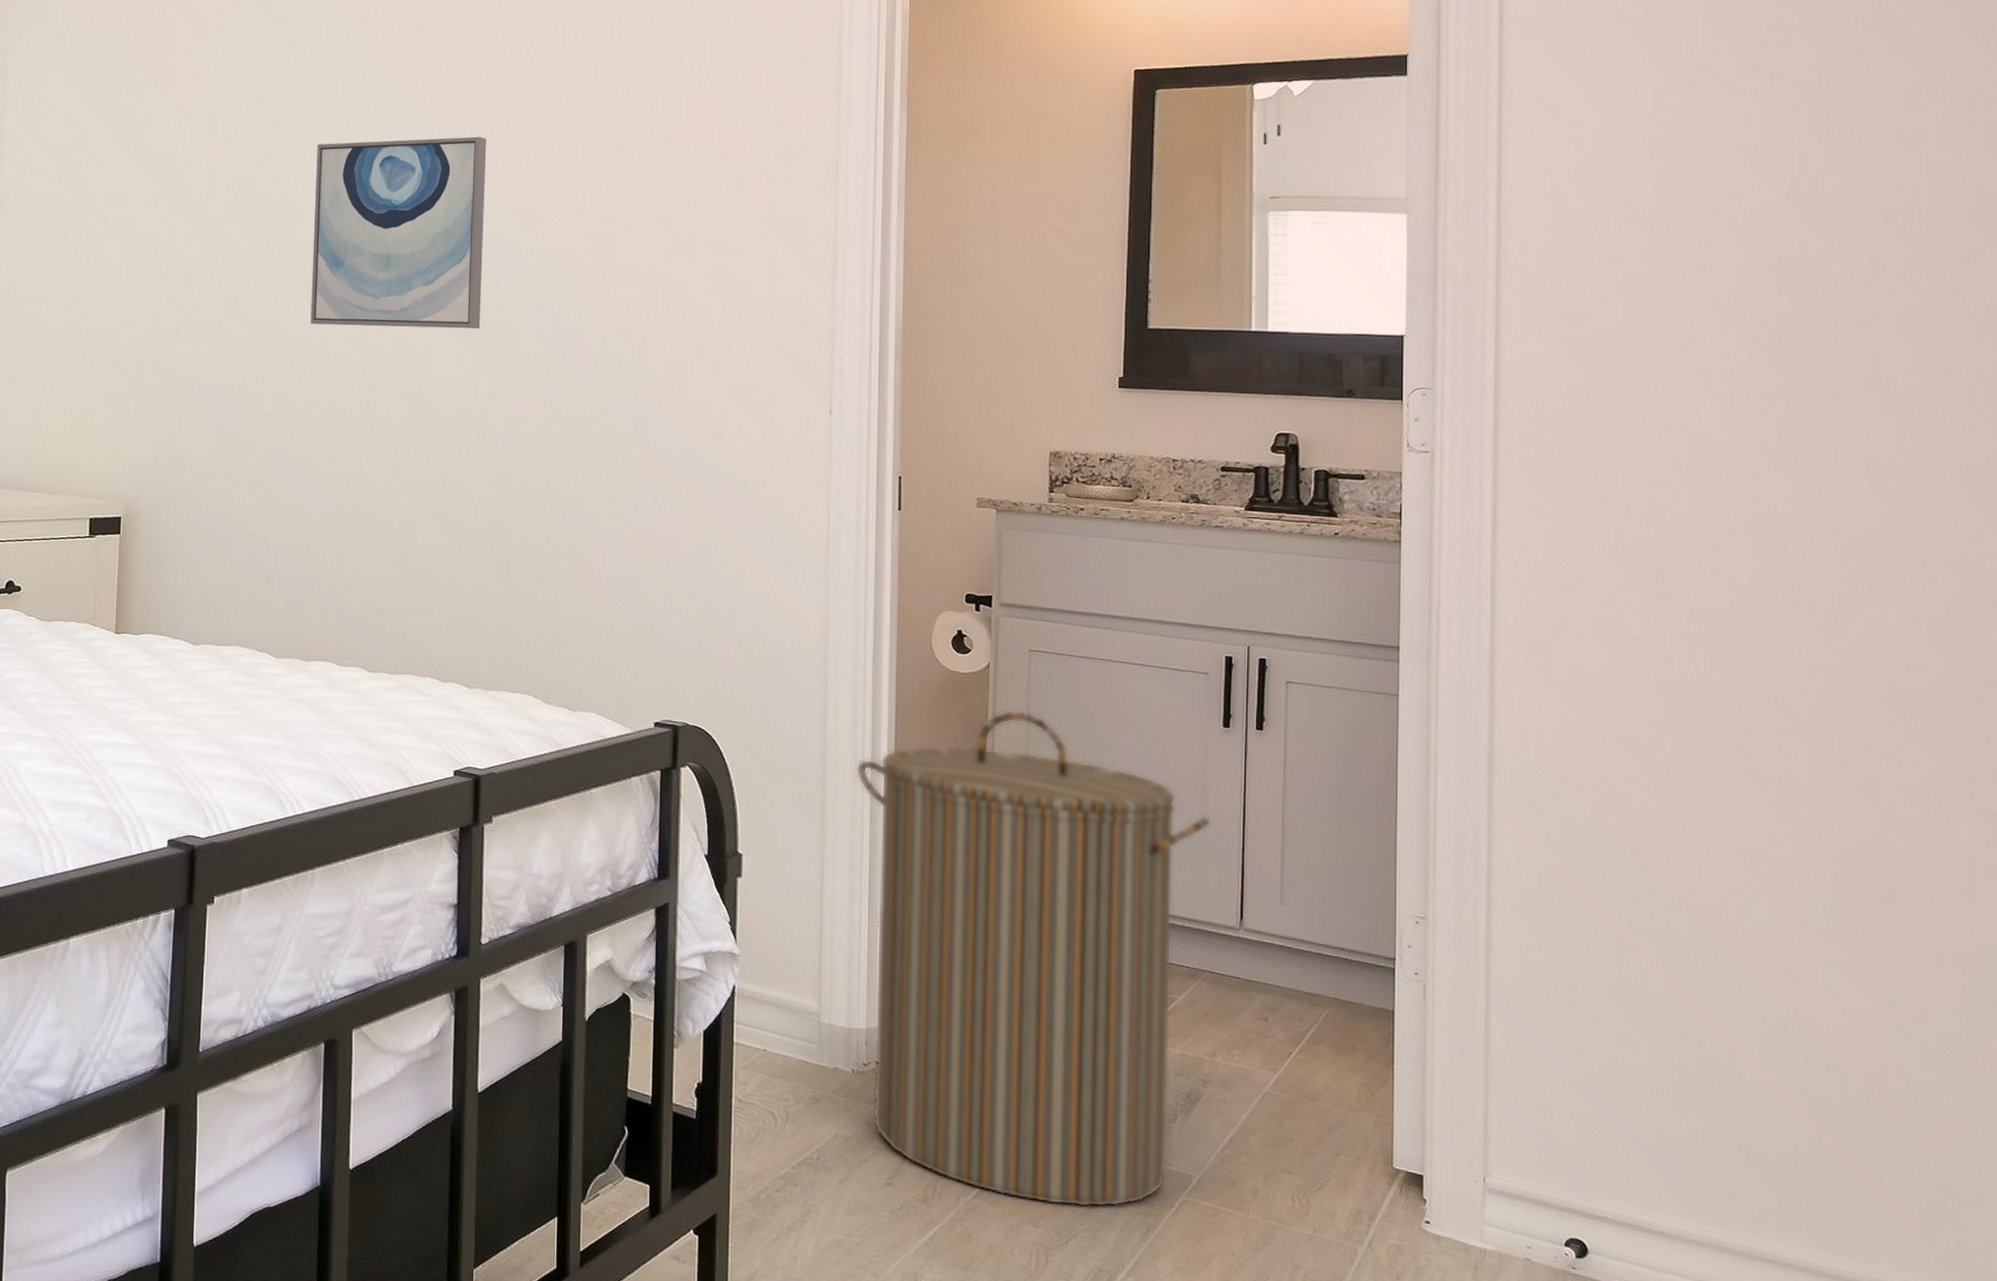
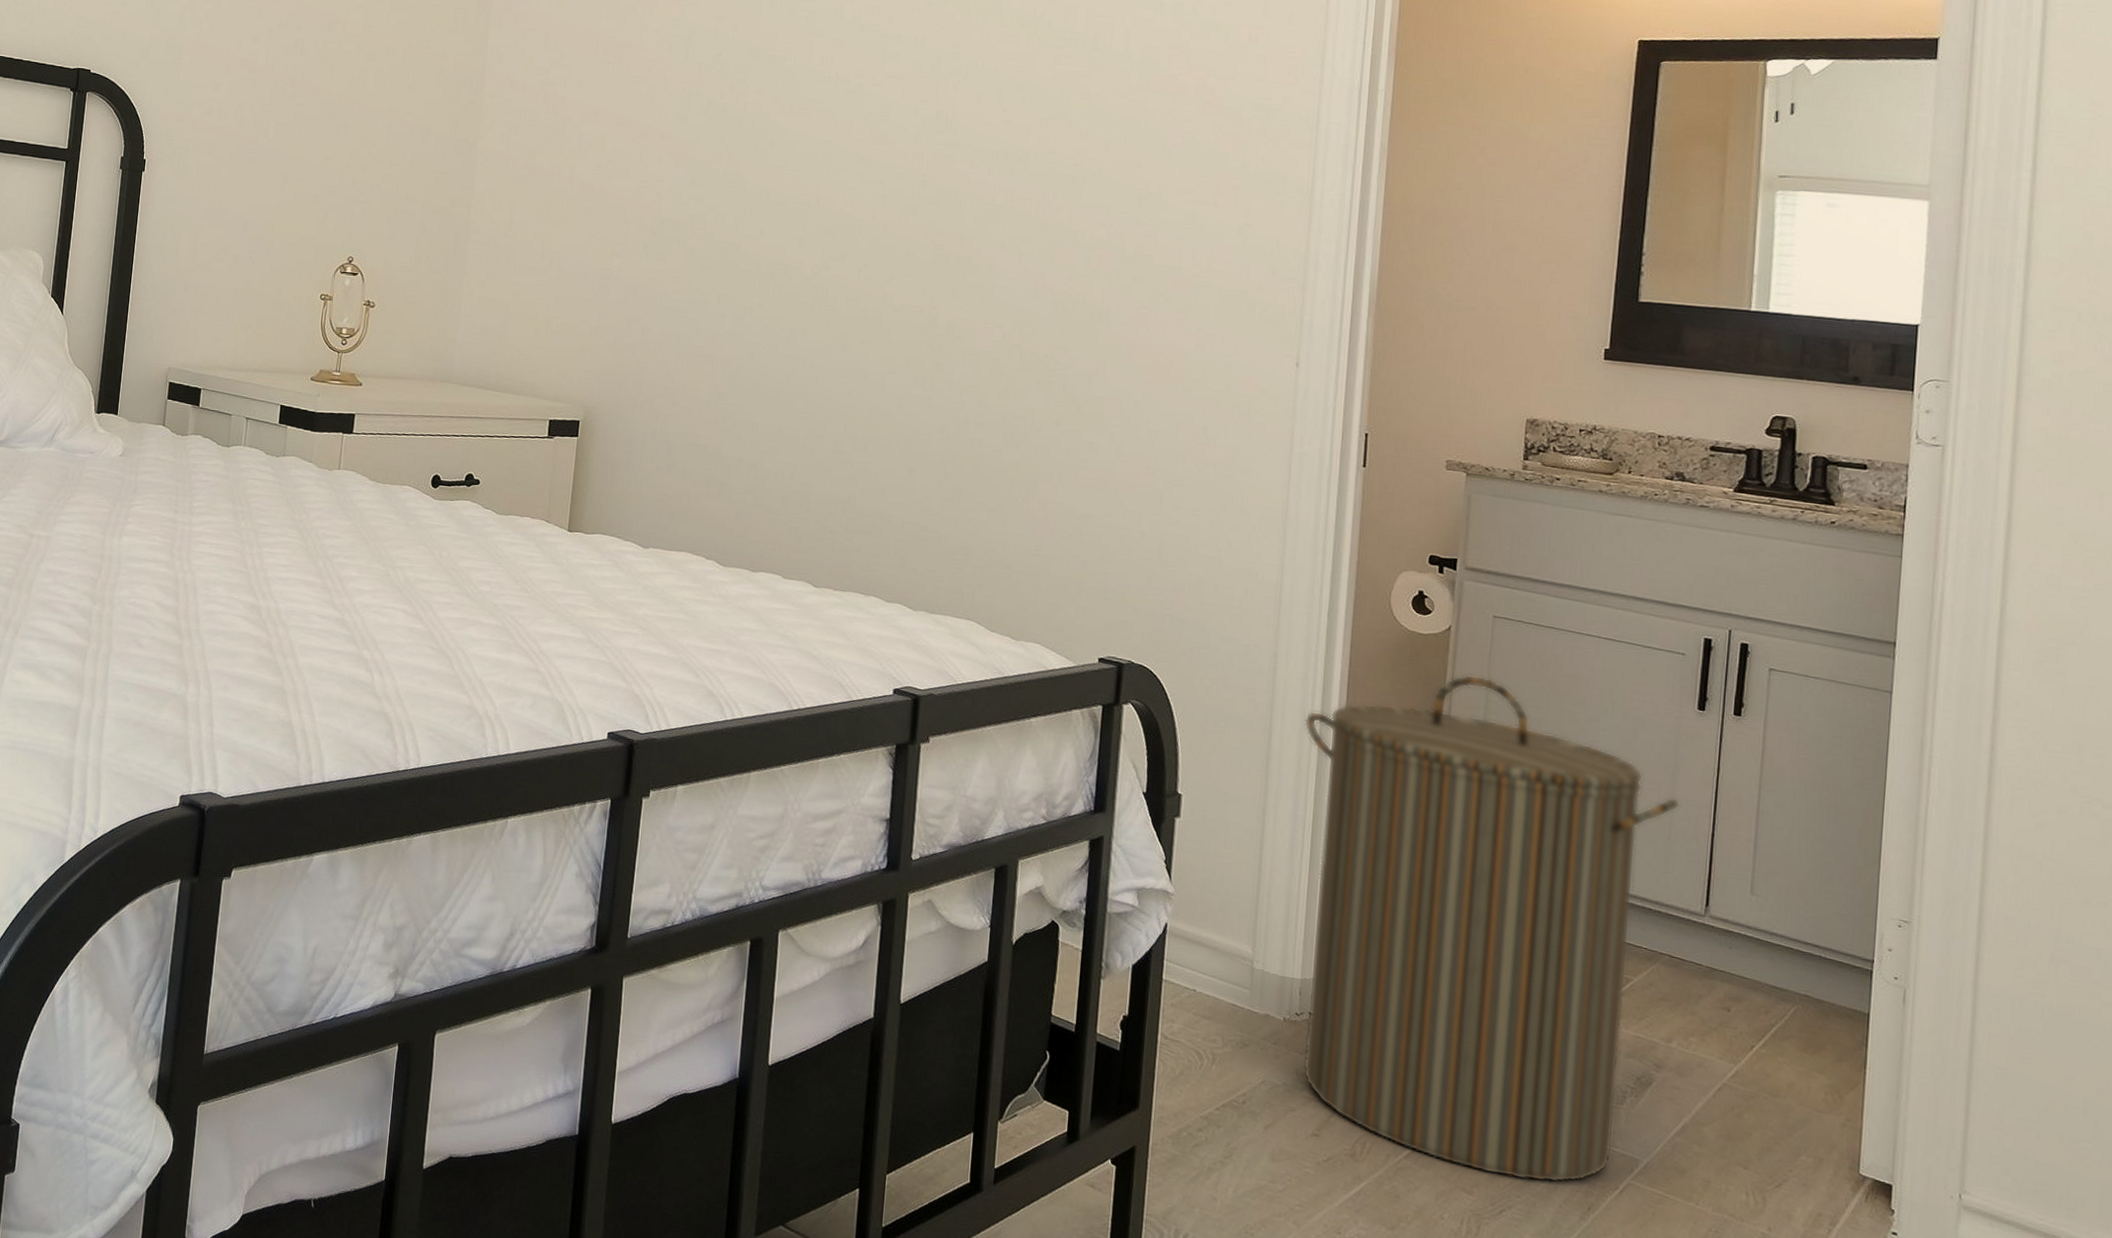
wall art: present [310,136,487,330] -> none [775,74,961,262]

